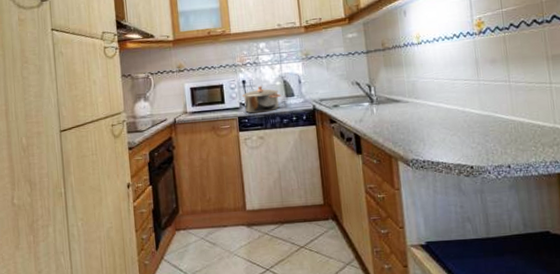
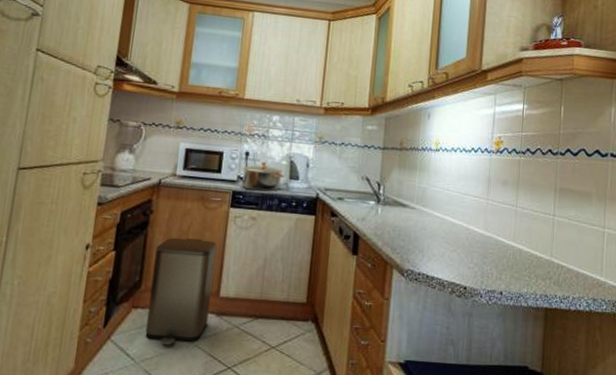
pedal bin: none [184,163,241,257] -> present [145,237,217,345]

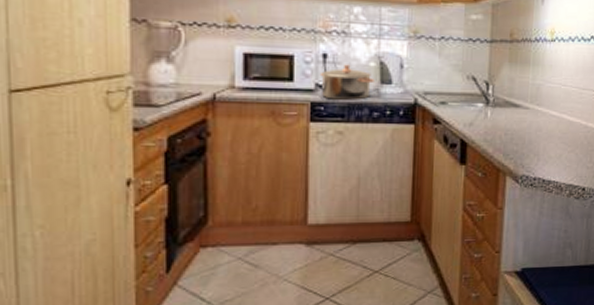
pedal bin: present [145,237,217,345] -> none [221,162,298,283]

